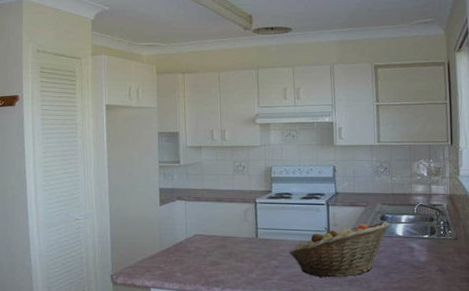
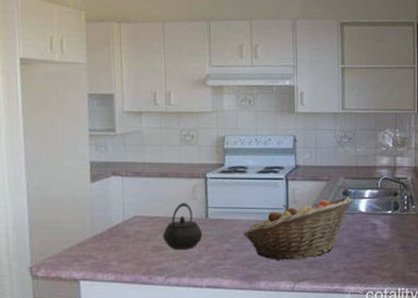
kettle: none [219,224,253,265] -> present [162,203,203,249]

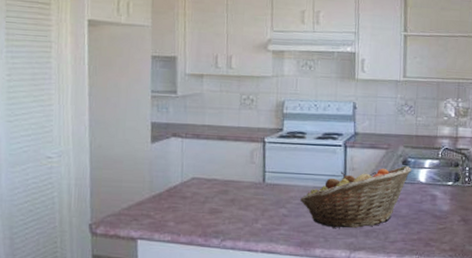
kettle: present [162,203,203,249] -> none [219,166,260,213]

